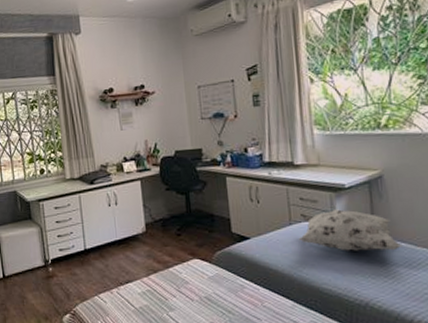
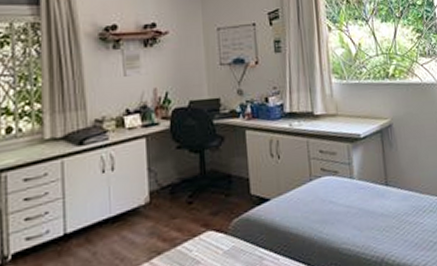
decorative pillow: present [298,209,403,251] -> none [318,161,411,205]

